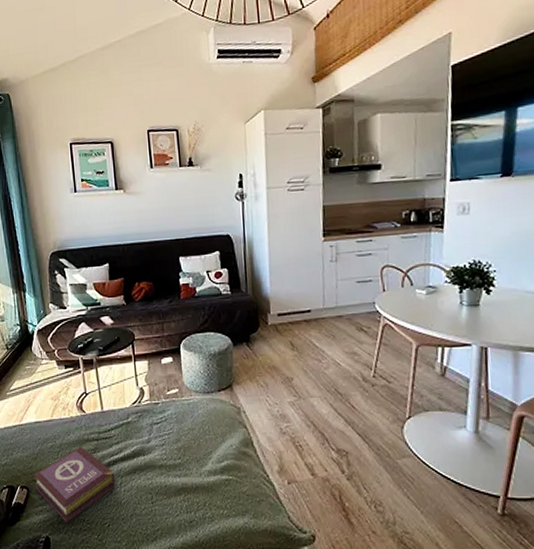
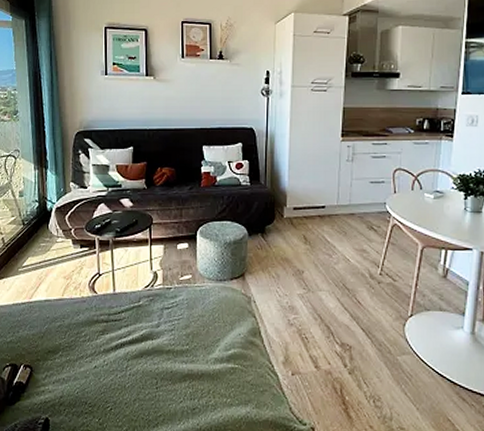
book: present [34,446,116,522] -> none [38,327,122,404]

